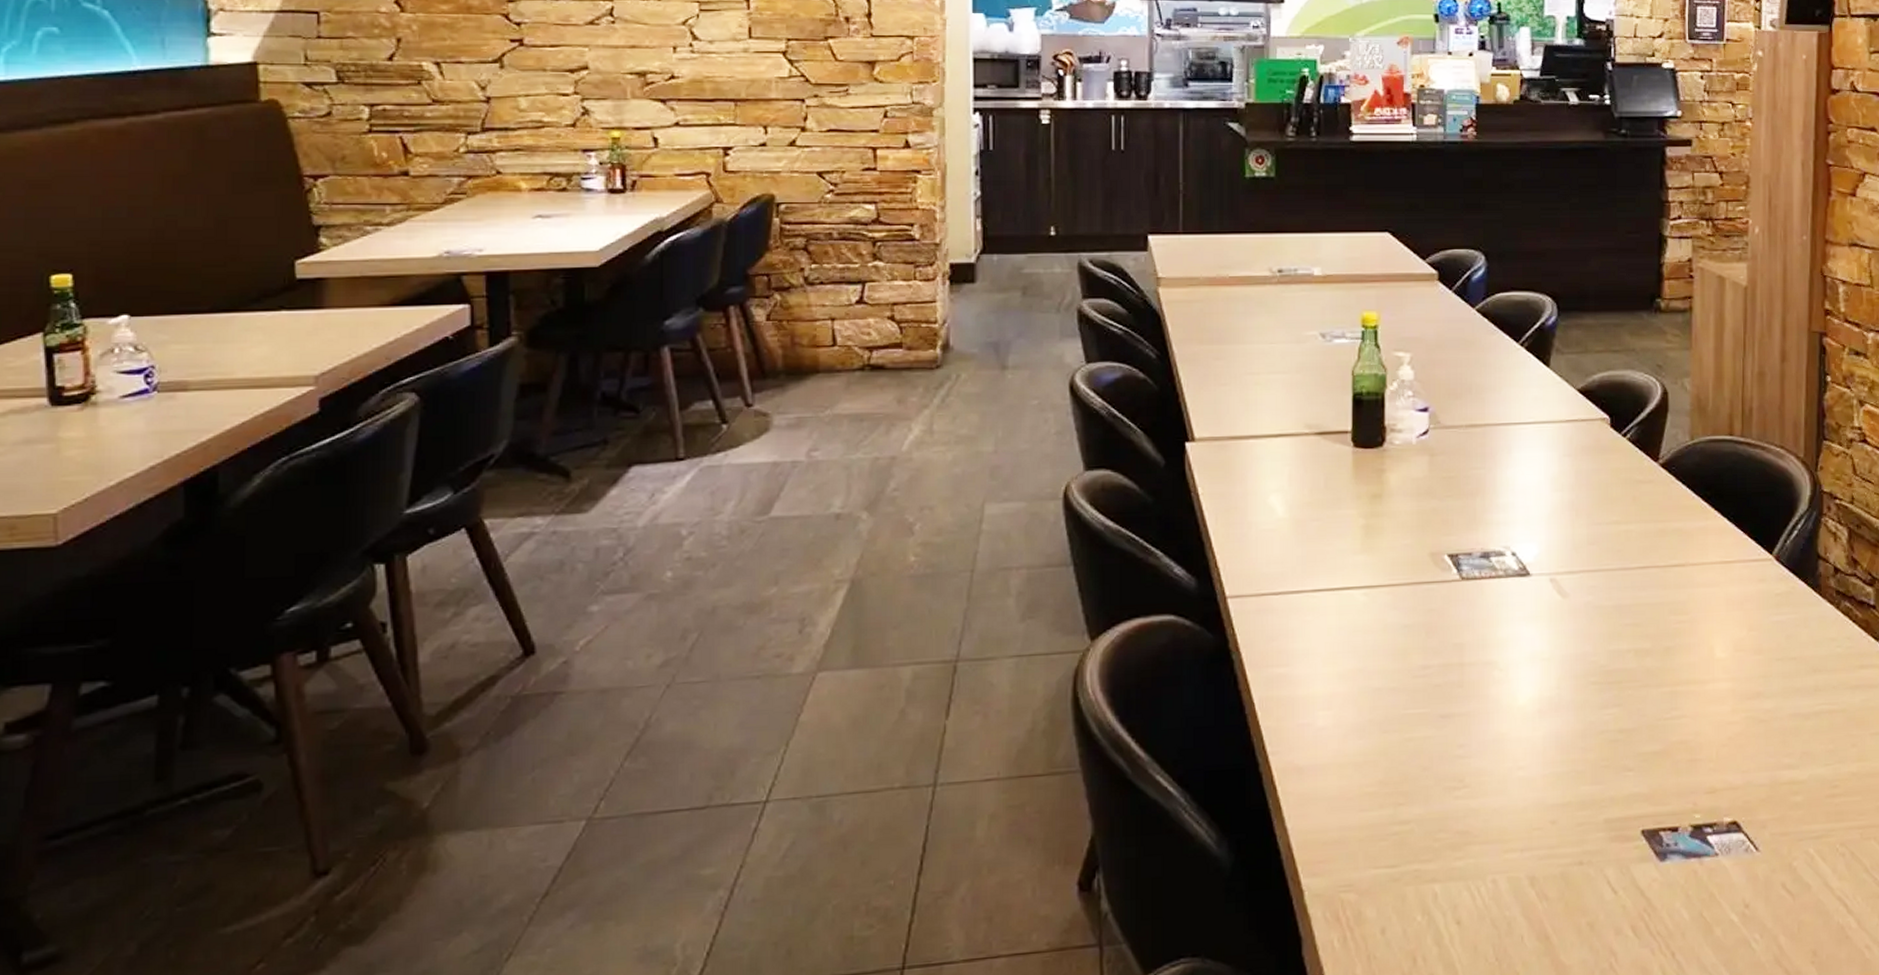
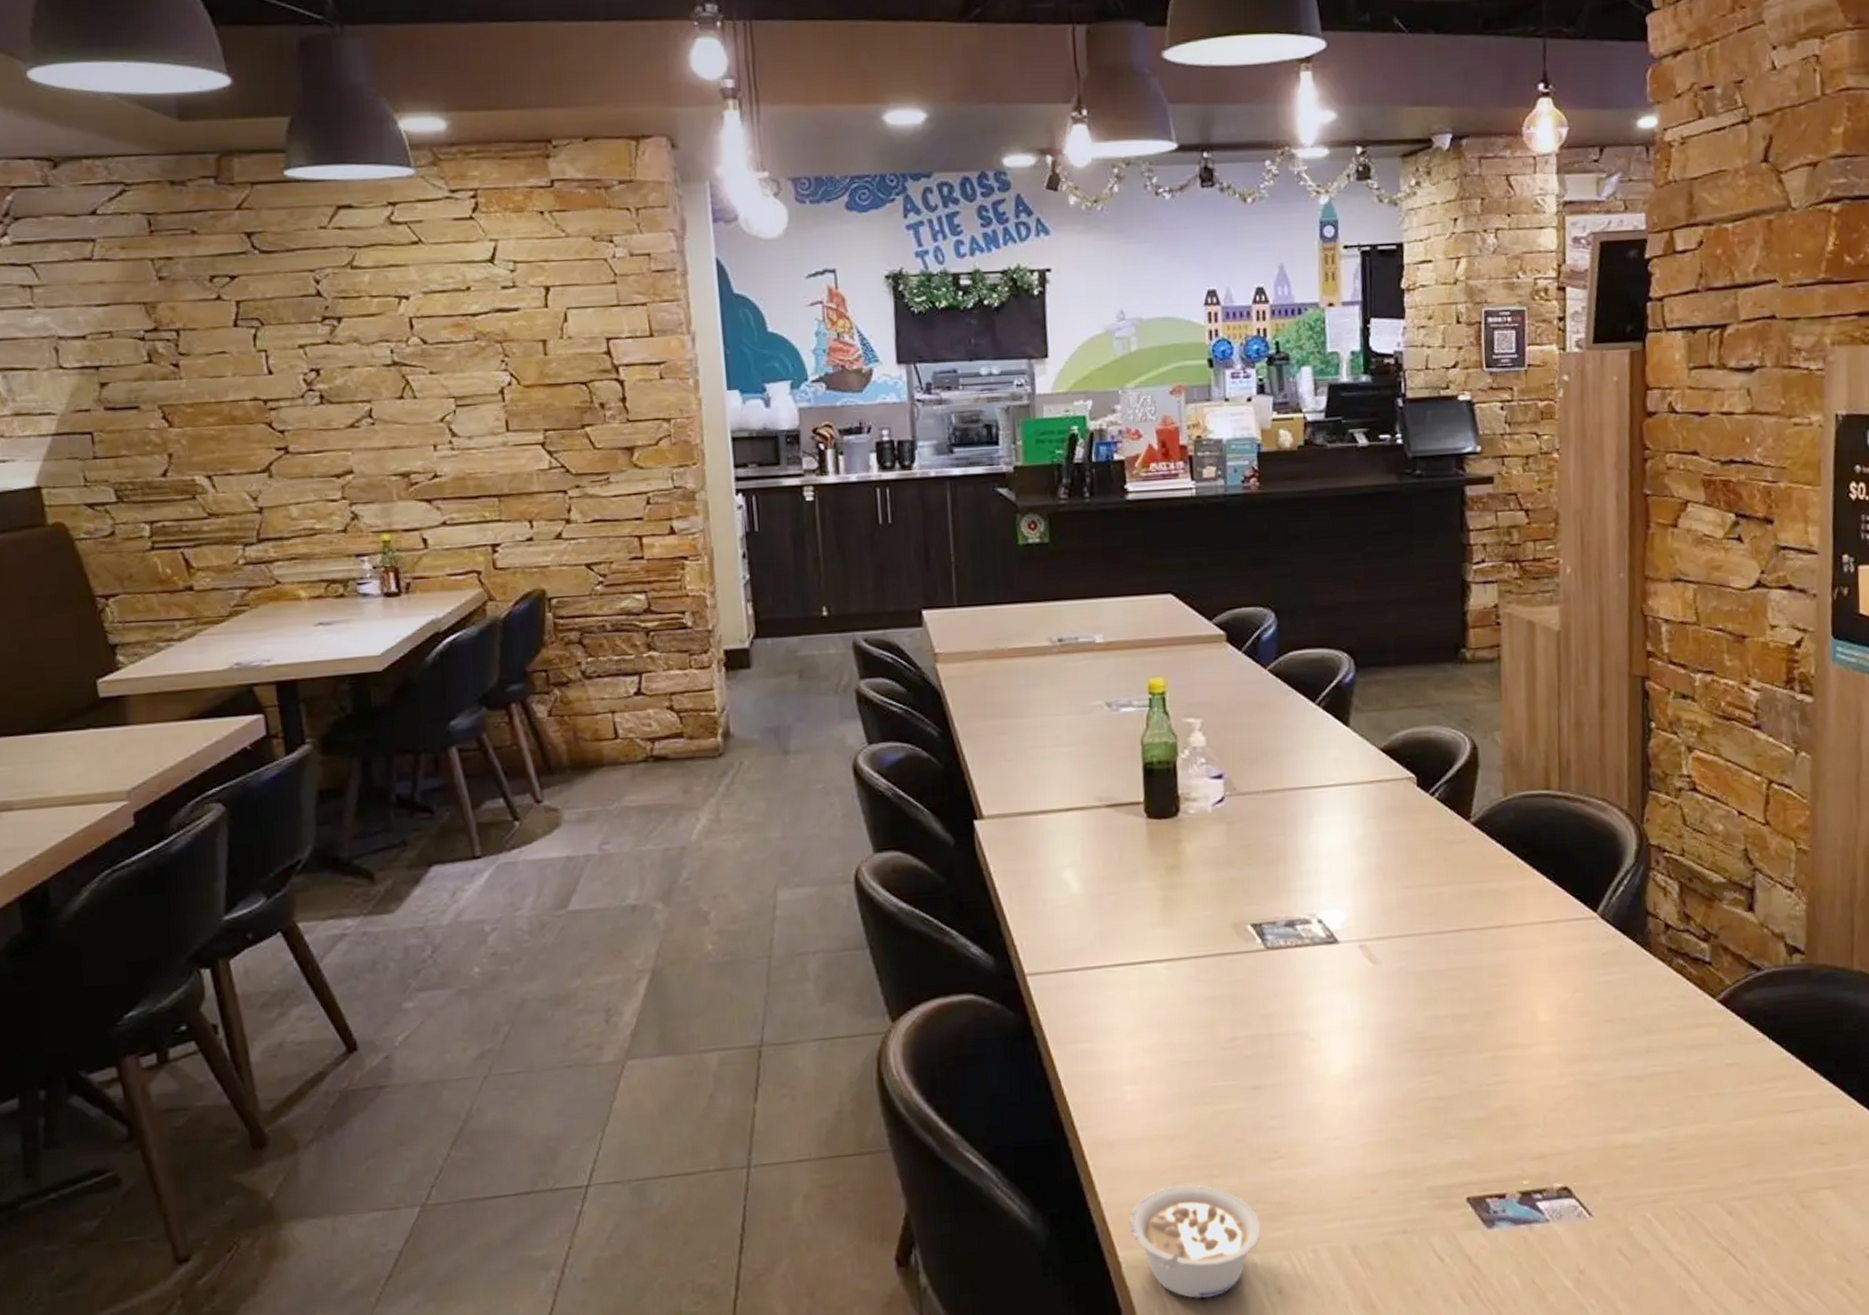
legume: none [1314,811,1443,929] -> present [1129,1184,1261,1299]

